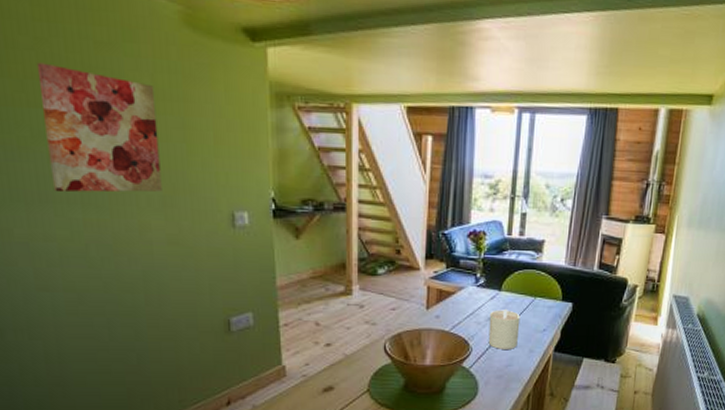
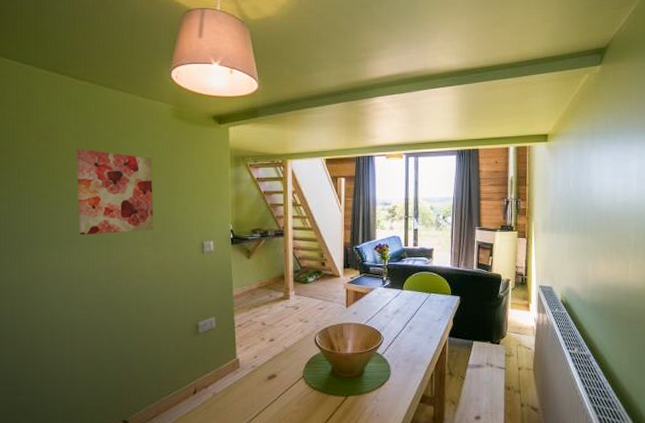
candle: present [488,308,520,349] -> none [395,303,420,337]

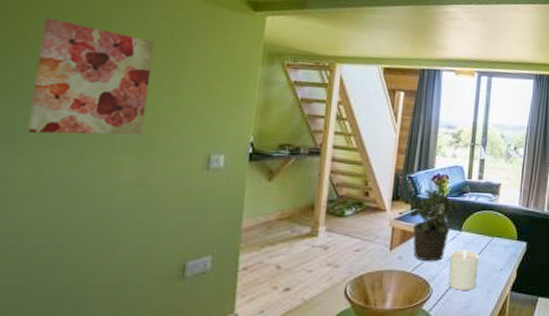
potted plant: none [359,254,400,316] -> present [409,186,460,262]
candle: none [395,303,420,337] -> present [448,248,479,290]

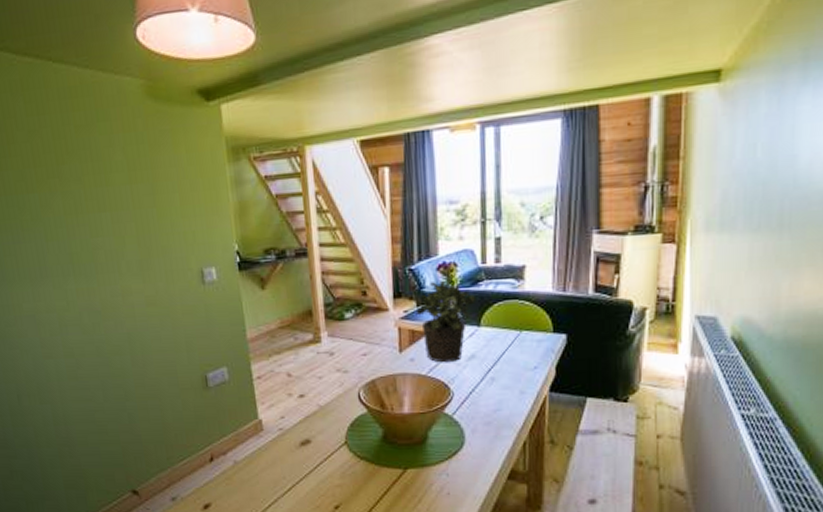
wall art: present [26,18,156,135] -> none [31,152,139,267]
candle: present [448,248,479,290] -> none [469,345,506,392]

